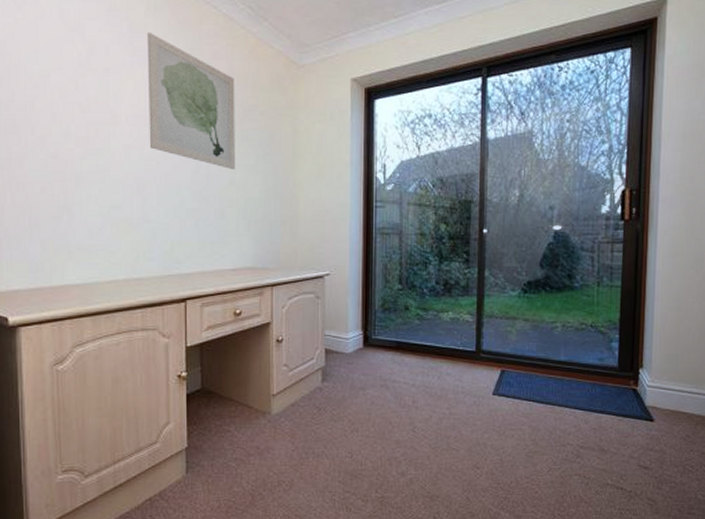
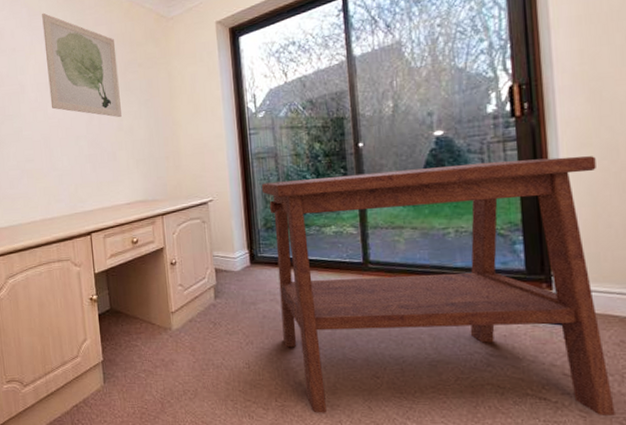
side table: none [382,260,684,505] -> present [261,156,615,415]

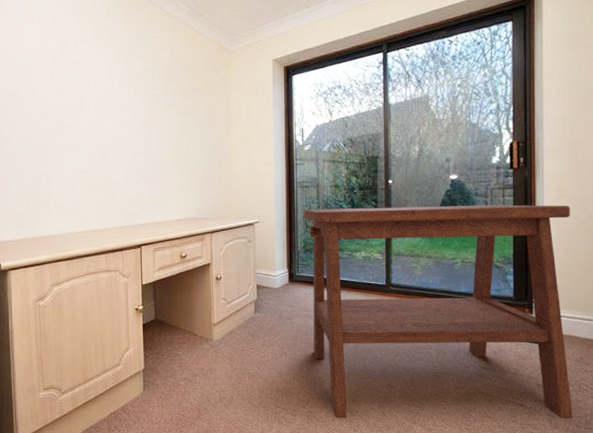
wall art: present [42,12,122,118] -> none [107,30,179,139]

